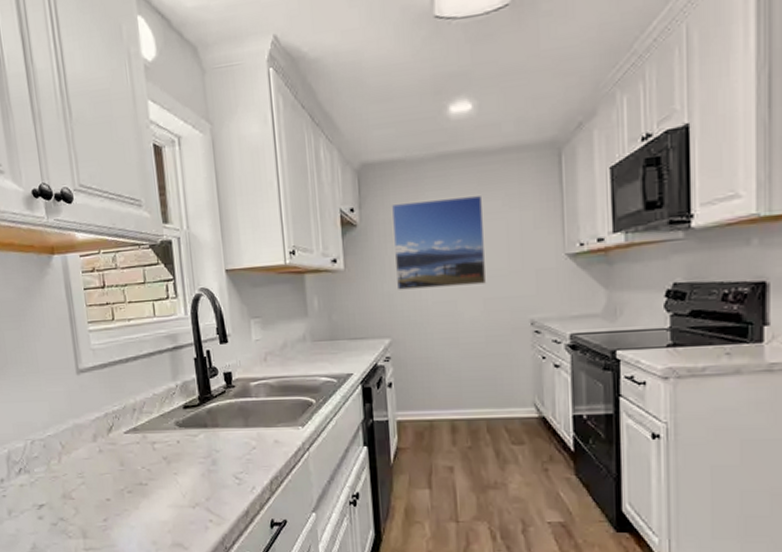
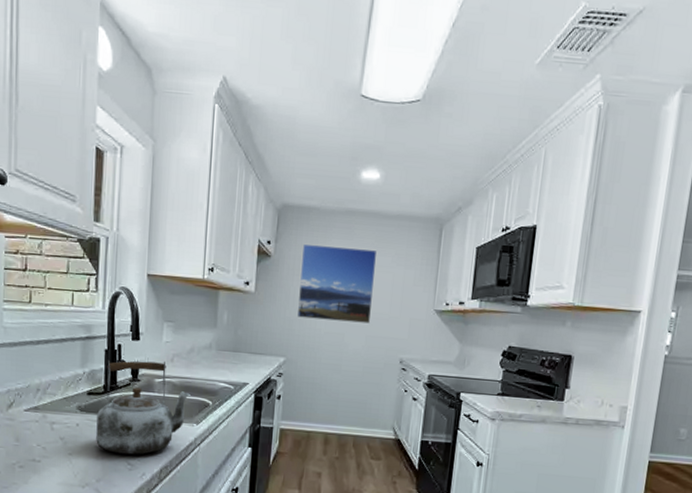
kettle: none [196,362,291,468] -> present [96,361,191,455]

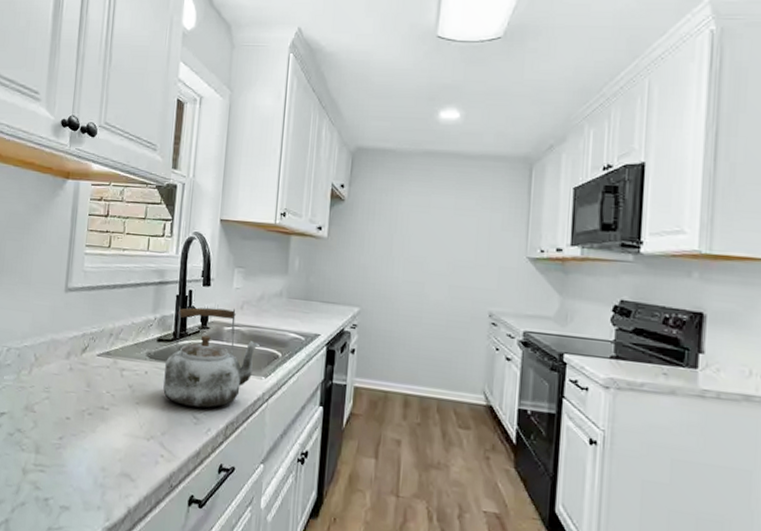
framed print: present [298,243,378,324] -> none [373,186,460,272]

